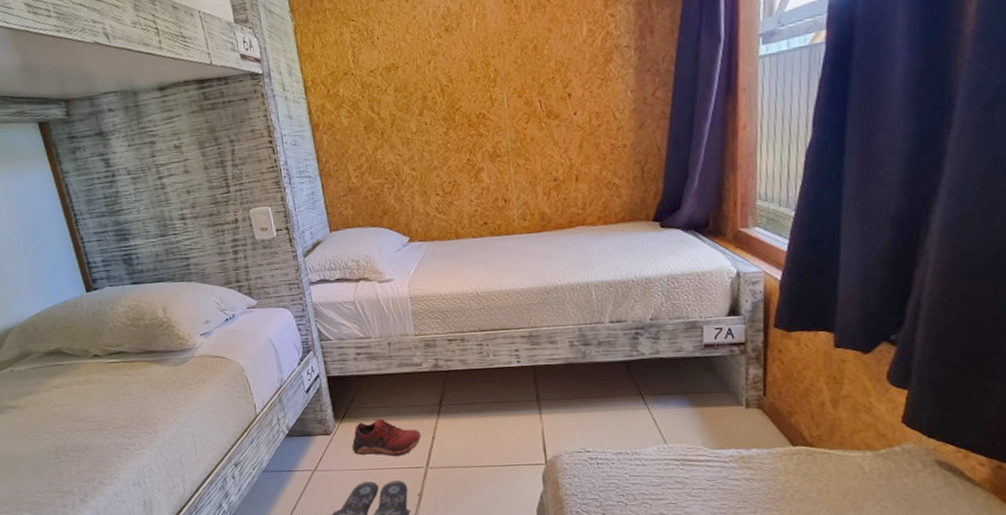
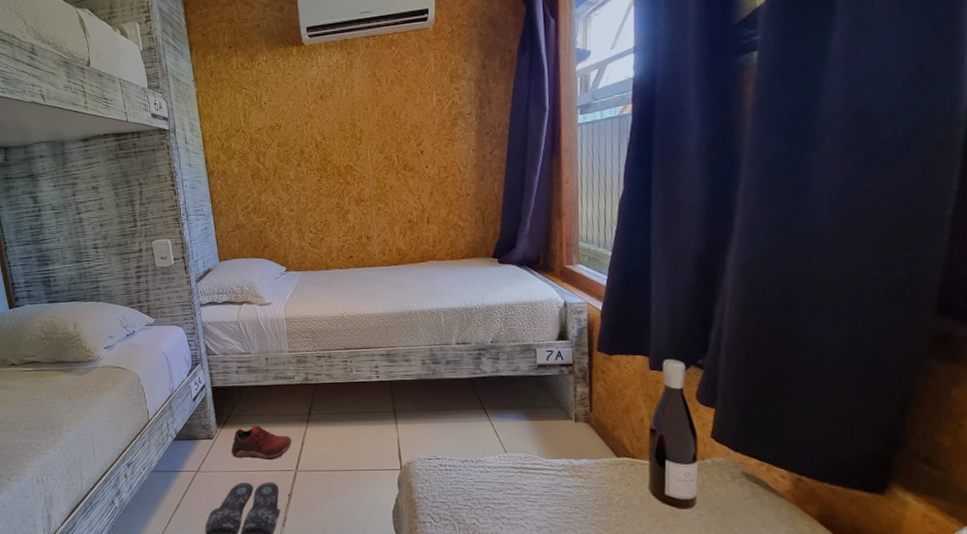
bottle: none [826,335,887,502] -> present [647,359,699,509]

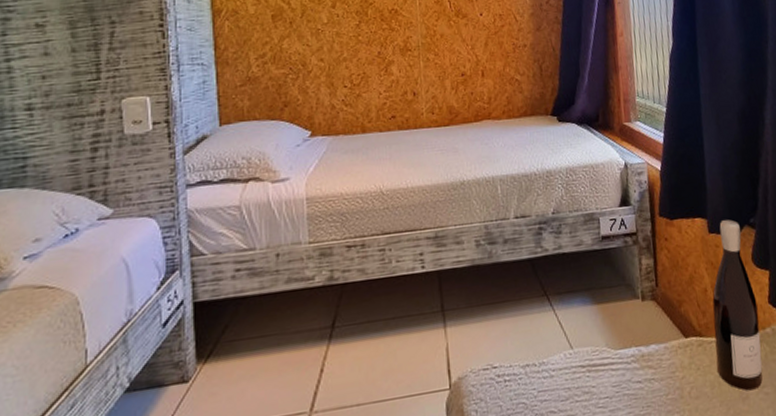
athletic shoe: present [231,425,292,460] -> none [215,352,307,406]

